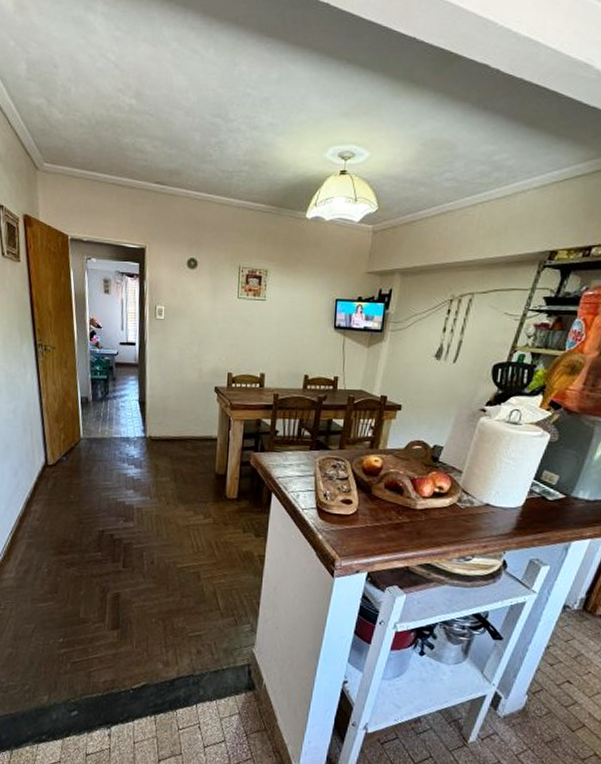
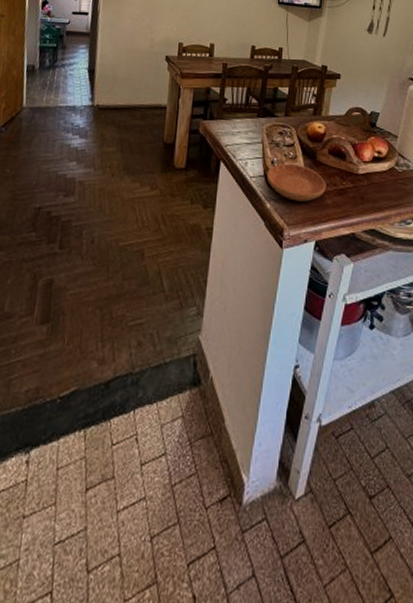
saucer: none [319,496,381,535] -> present [266,163,326,202]

